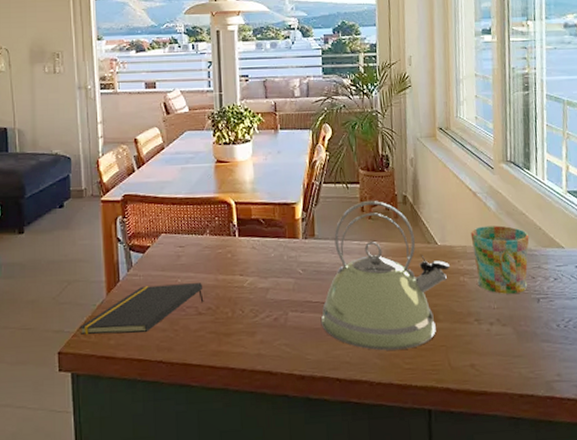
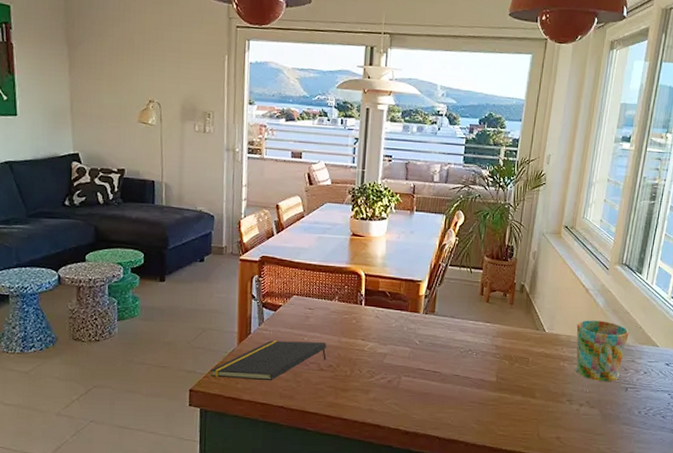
kettle: present [320,200,450,351] -> none [429,285,553,419]

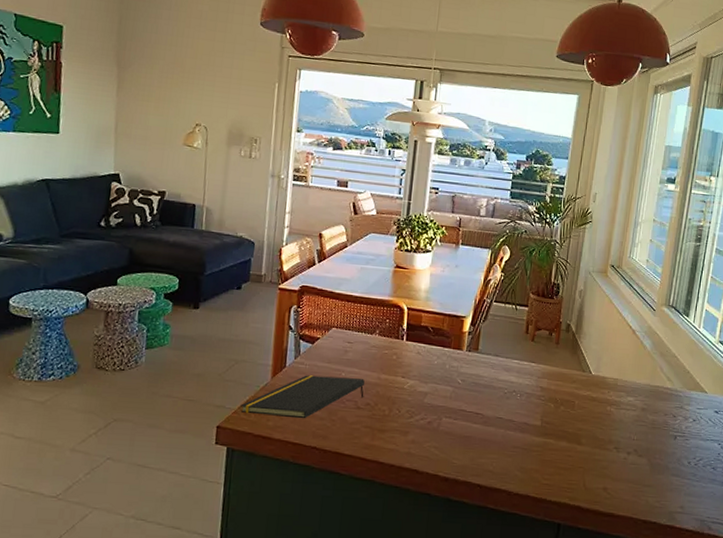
mug: present [575,320,629,381] -> none [622,362,677,429]

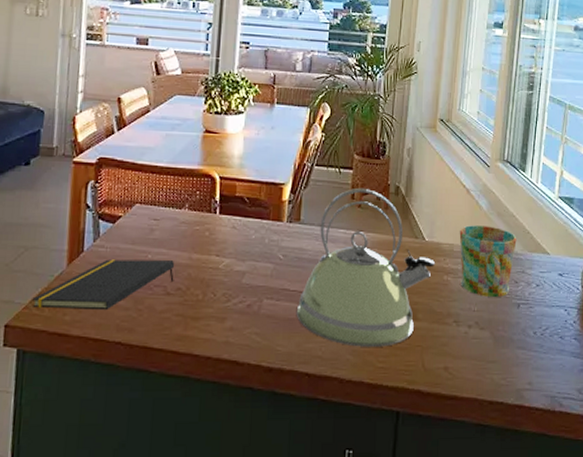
kettle: none [471,323,599,466] -> present [296,187,435,347]
mug: none [622,362,677,429] -> present [459,225,517,297]

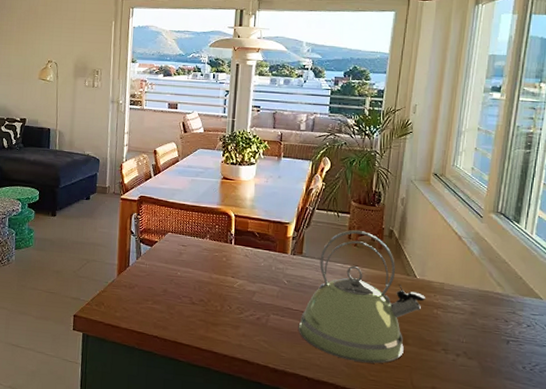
notepad: present [32,259,174,311] -> none [93,273,198,312]
mug: present [459,225,517,297] -> none [450,268,508,333]

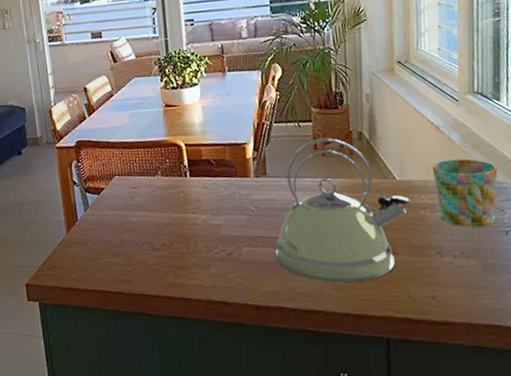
mug: none [450,268,508,333] -> present [432,158,498,227]

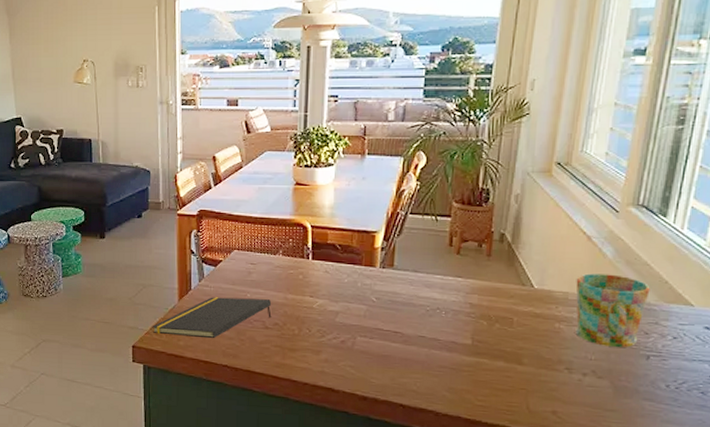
notepad: none [43,221,159,270] -> present [152,297,272,339]
kettle: present [274,137,409,283] -> none [390,235,545,387]

